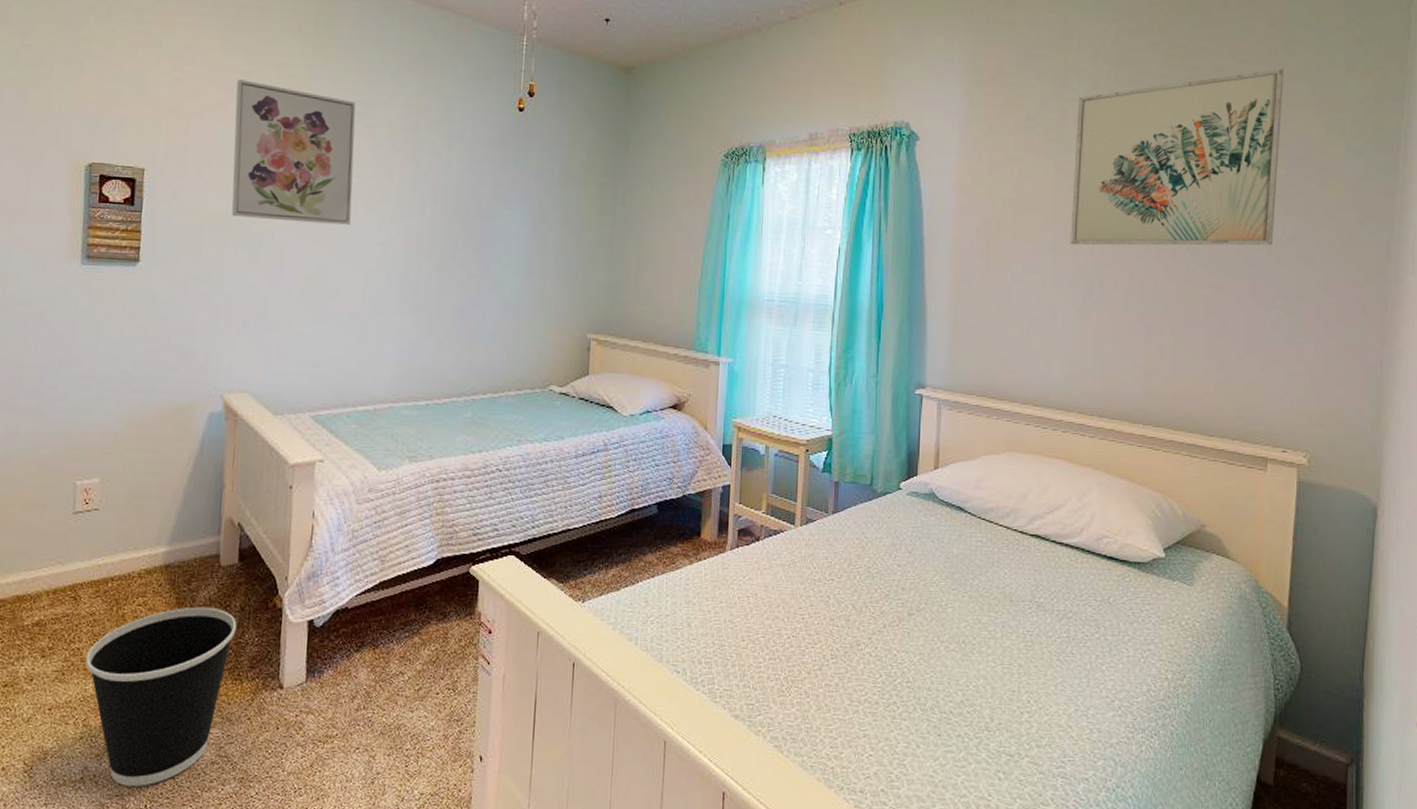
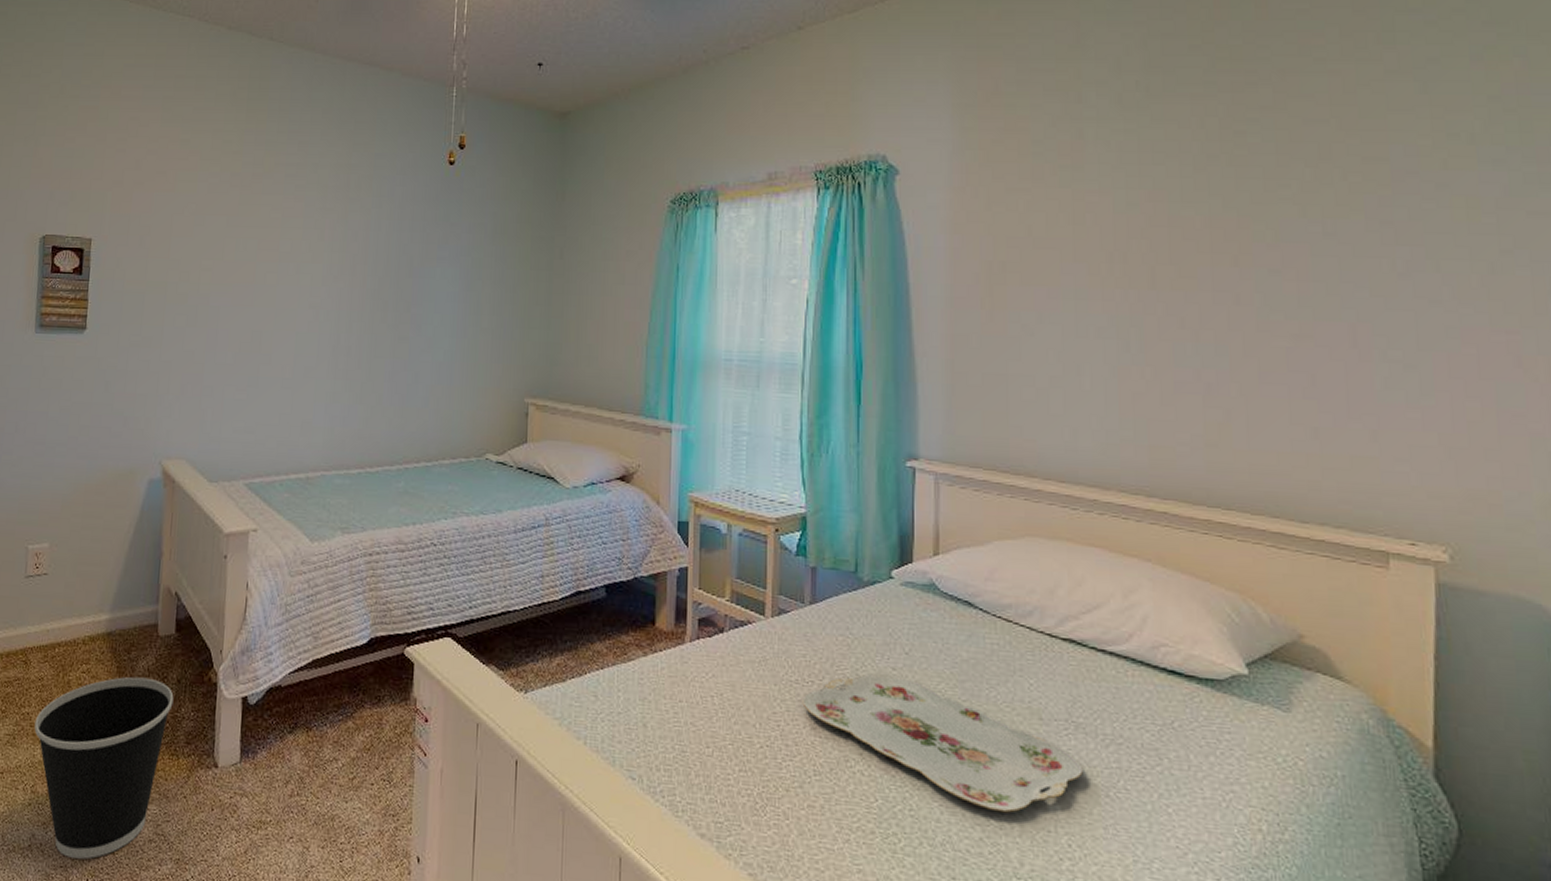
wall art: present [231,78,356,225] -> none [170,147,288,288]
serving tray: none [823,569,1041,679] -> present [802,673,1083,813]
wall art: present [1070,68,1285,246] -> none [1096,65,1380,289]

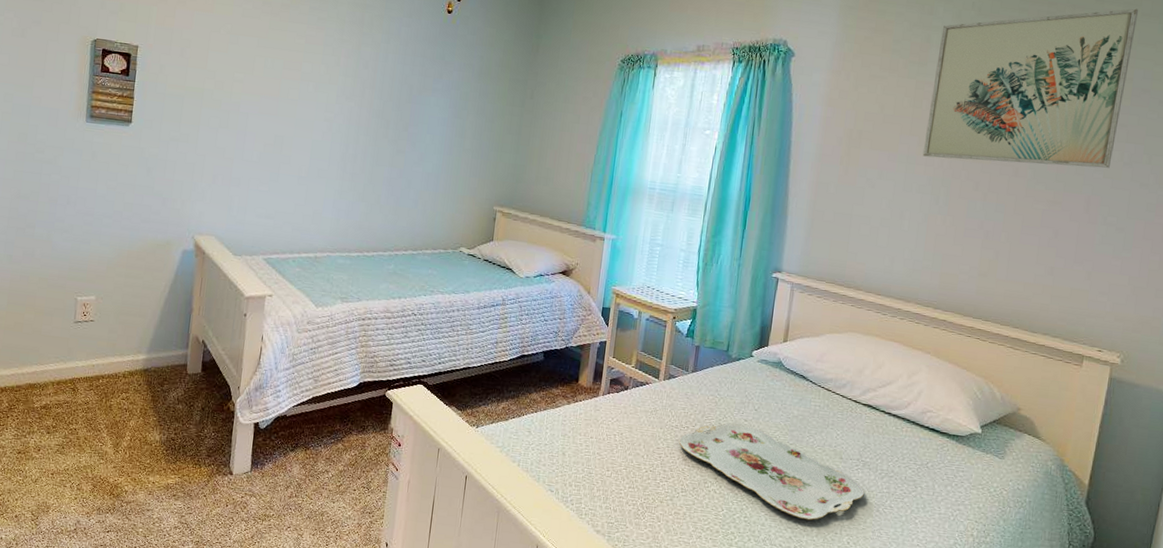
wastebasket: present [34,677,174,859] -> none [80,404,198,540]
wall art: none [1096,65,1380,289] -> present [922,8,1139,168]

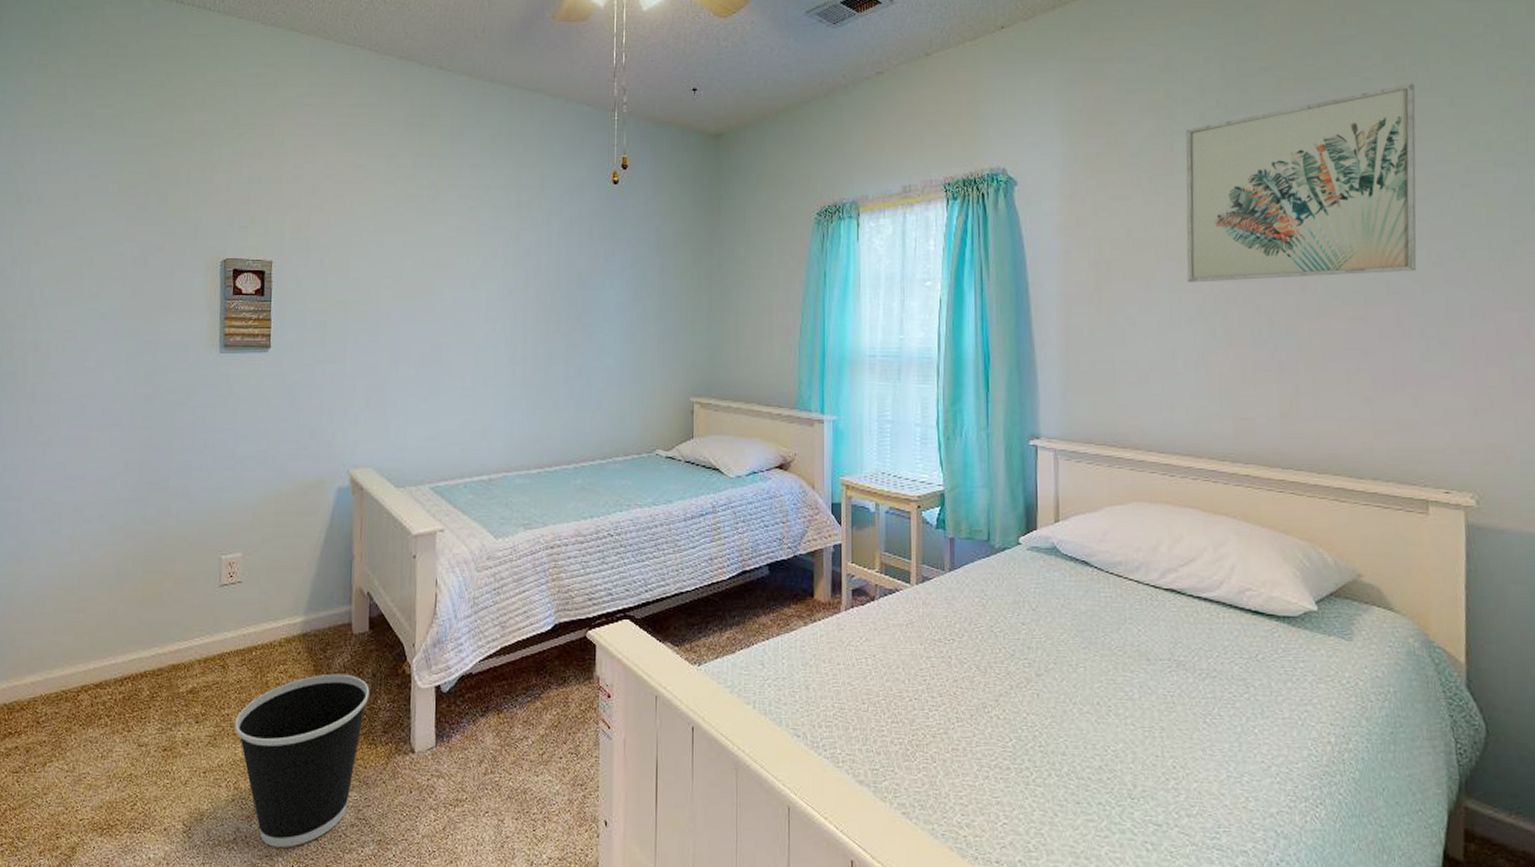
wastebasket: none [80,404,198,540] -> present [235,673,370,847]
serving tray: present [678,423,864,521] -> none [945,628,1184,743]

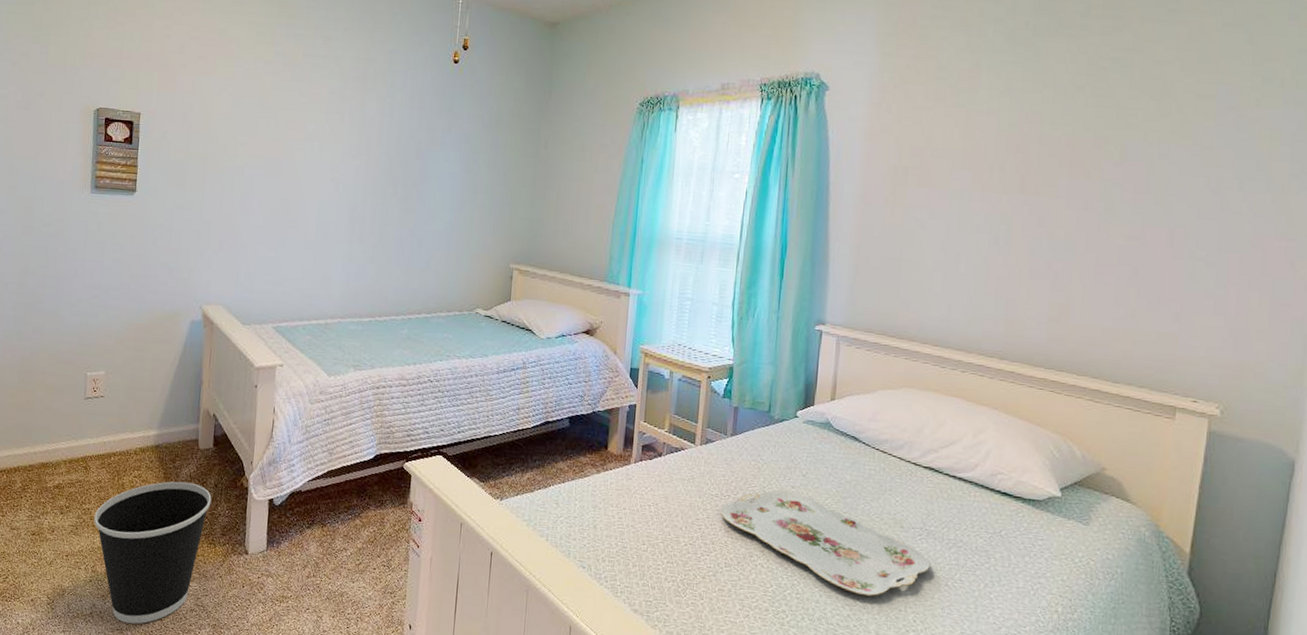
serving tray: none [945,628,1184,743] -> present [719,490,930,597]
wall art: present [1186,83,1417,282] -> none [977,18,1219,197]

